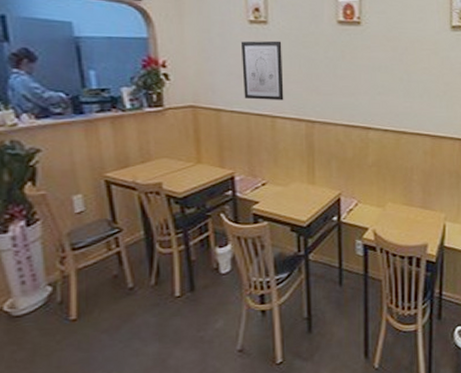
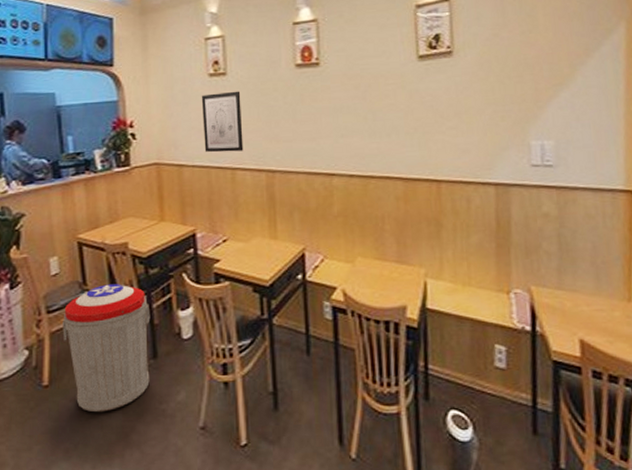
trash can: none [90,222,187,342] -> present [62,284,151,413]

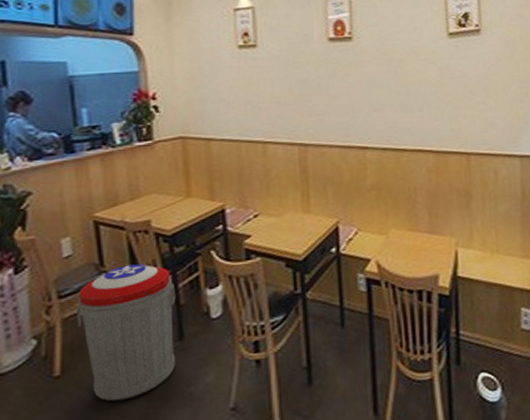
wall art: present [201,91,244,153] -> none [230,63,275,126]

